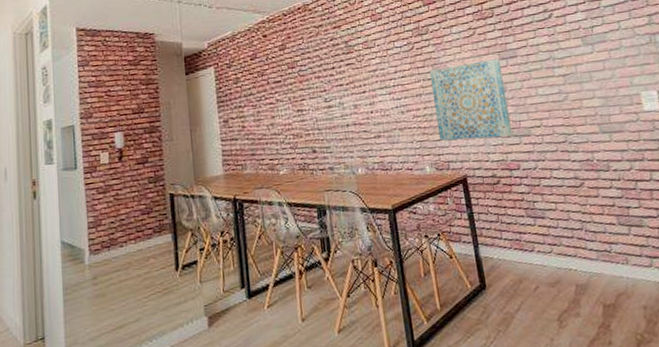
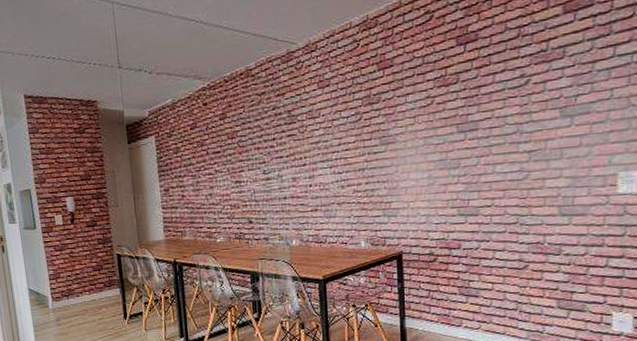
wall art: present [430,58,513,141] -> none [377,131,458,217]

